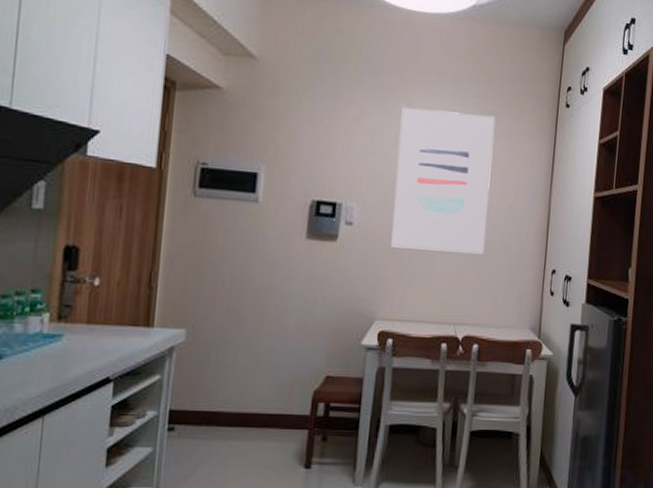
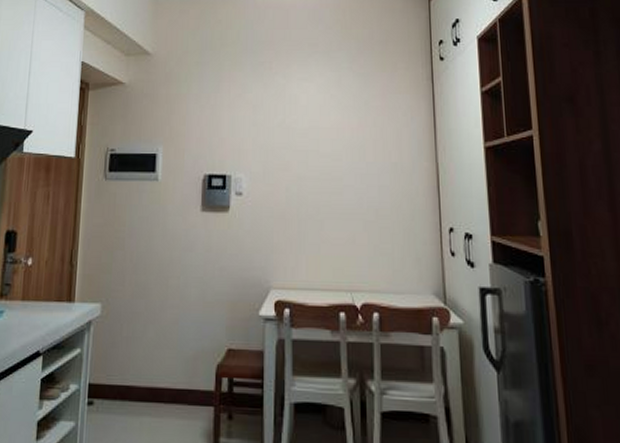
wall art: present [391,107,496,254] -> none [279,78,373,216]

